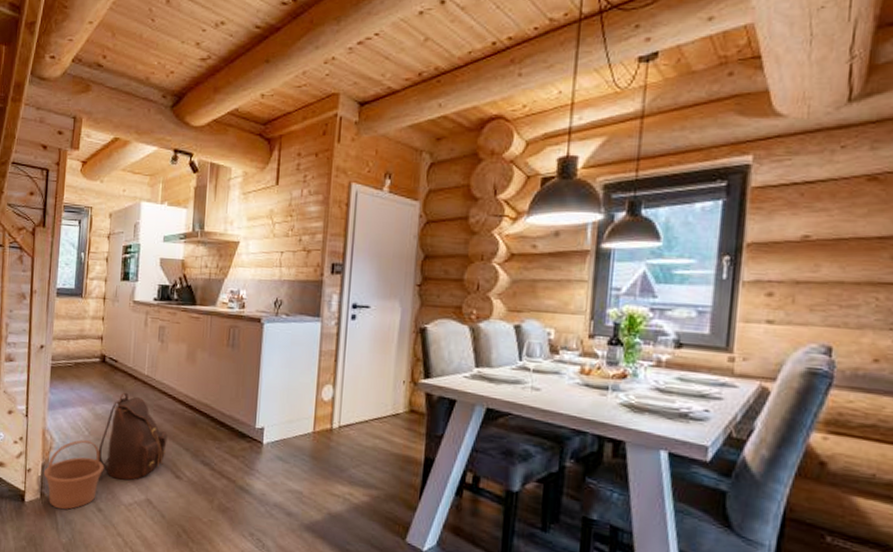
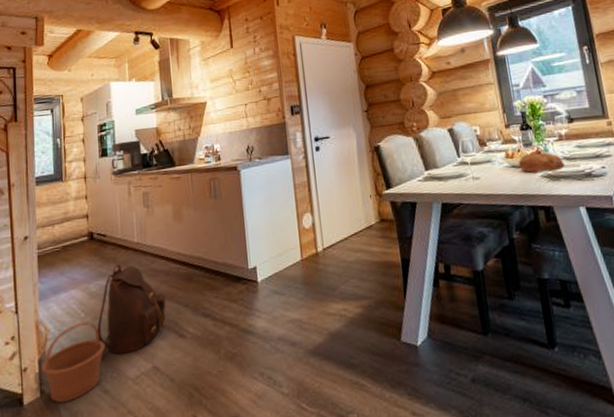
coffee maker: none [131,268,165,304] -> present [111,140,144,175]
bread: none [595,373,655,402] -> present [519,152,565,173]

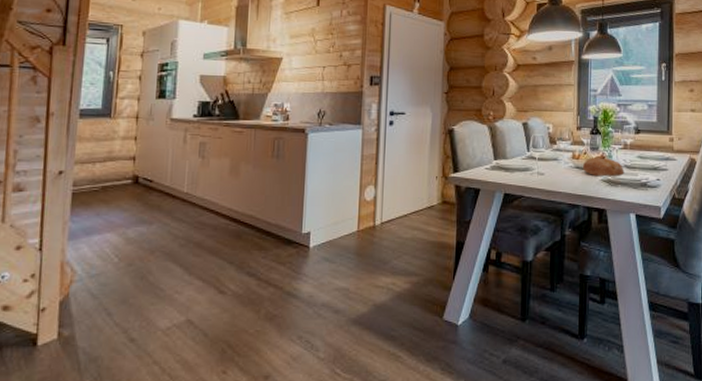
basket: present [41,322,106,403] -> none [61,268,138,347]
backpack: present [97,264,166,359] -> none [130,212,210,307]
coffee maker: present [111,140,144,175] -> none [167,85,205,120]

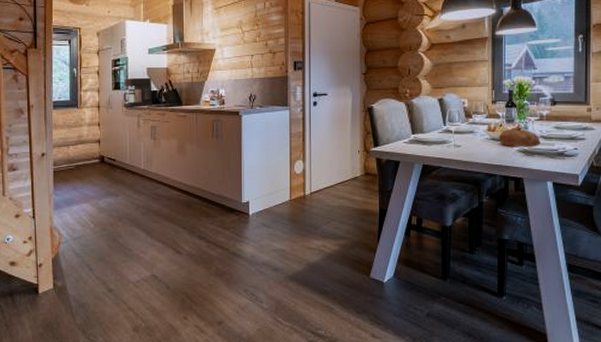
coffee maker: none [167,85,205,120] -> present [123,77,153,107]

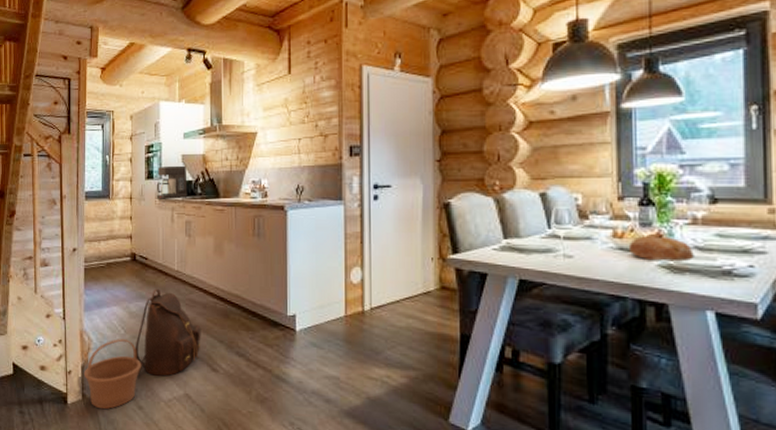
basket: none [54,232,111,295] -> present [83,339,142,410]
backpack: none [104,186,166,264] -> present [135,288,201,377]

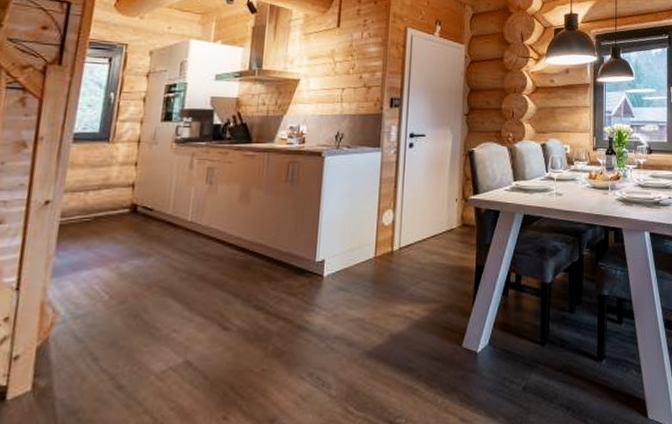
basket: present [83,339,142,410] -> none [38,306,130,399]
backpack: present [135,288,201,377] -> none [121,243,214,350]
bread: present [630,234,694,262] -> none [600,176,638,196]

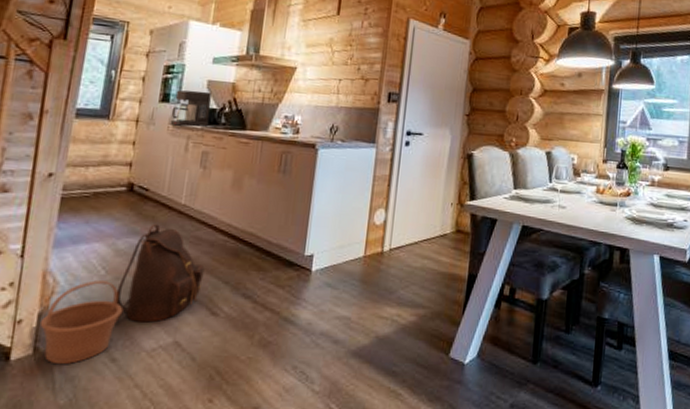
basket: none [38,306,130,399] -> present [39,280,123,365]
backpack: none [121,243,214,350] -> present [115,224,205,324]

